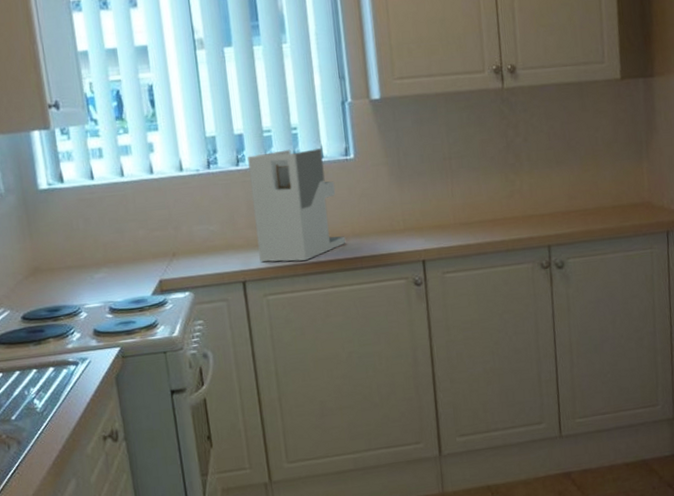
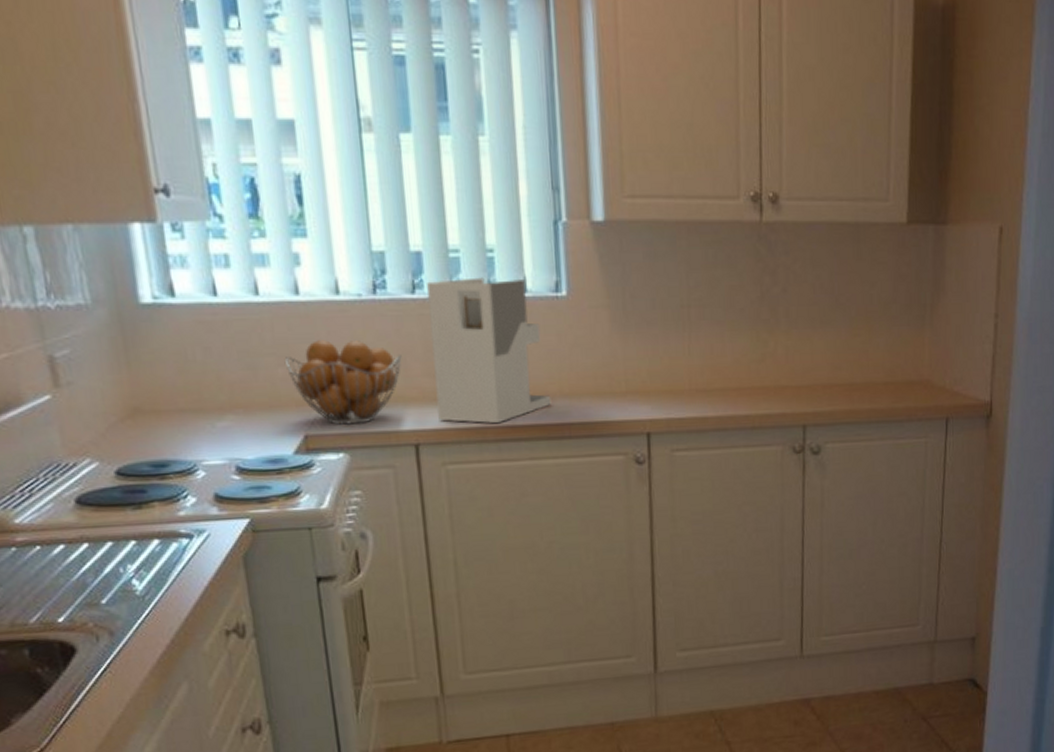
fruit basket: none [143,205,231,270] -> present [284,340,402,425]

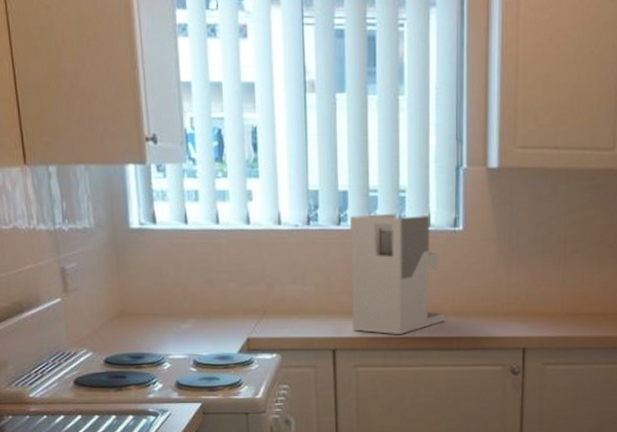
fruit basket: present [284,340,402,425] -> none [235,261,327,331]

